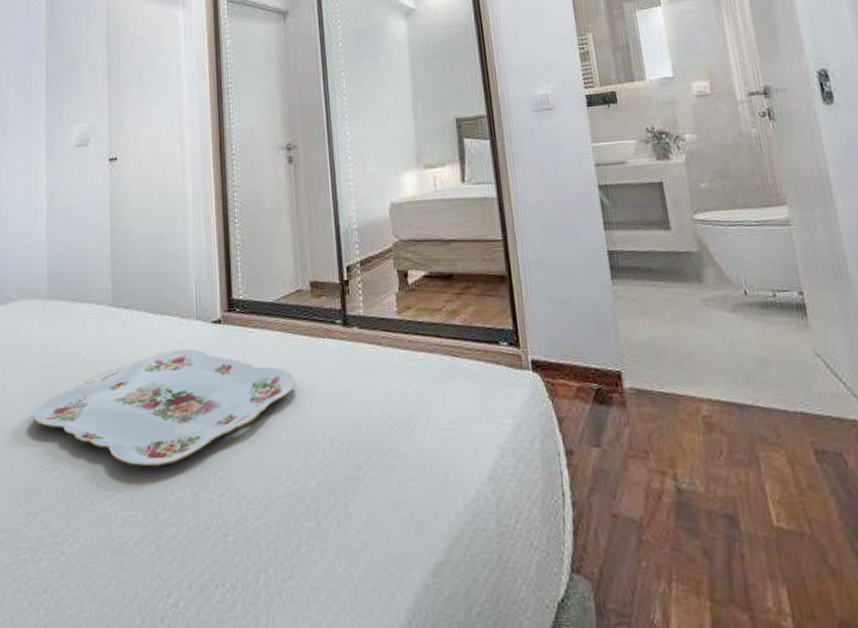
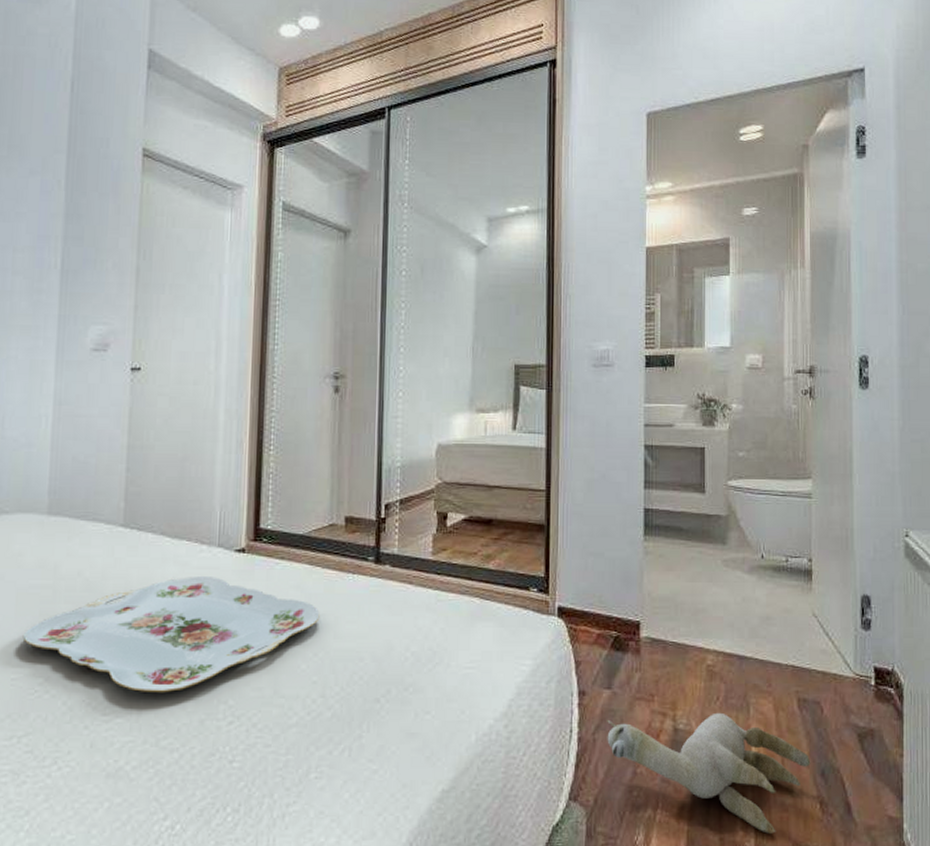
plush toy: none [601,469,844,611] -> present [607,712,811,834]

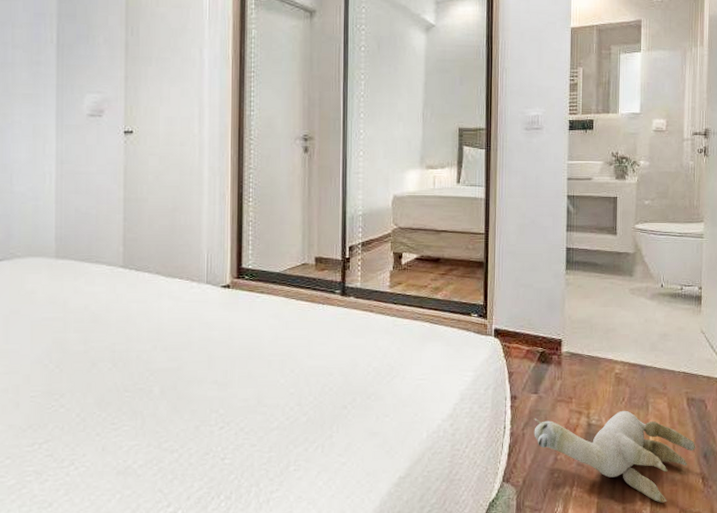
serving tray: present [22,577,320,692] -> none [39,309,295,405]

